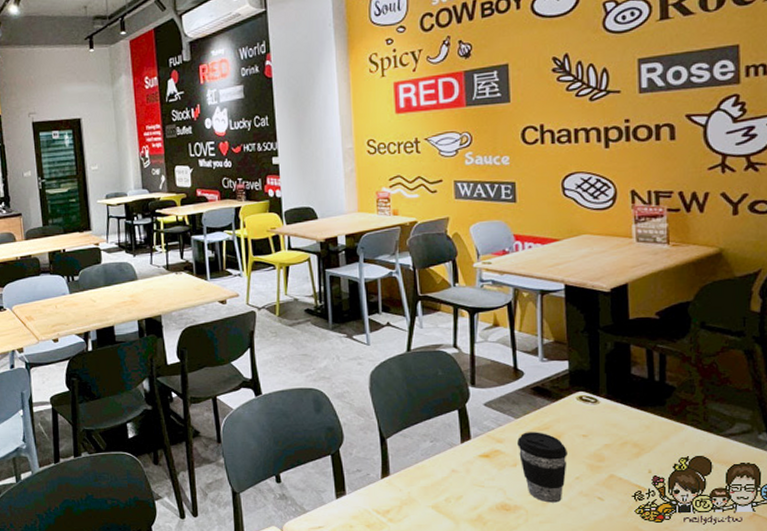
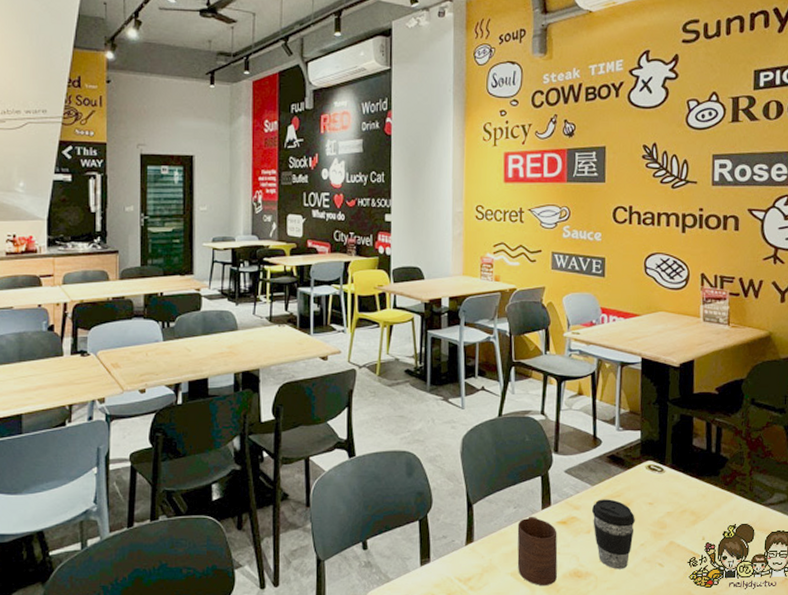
cup: none [436,449,482,518] -> present [517,516,558,585]

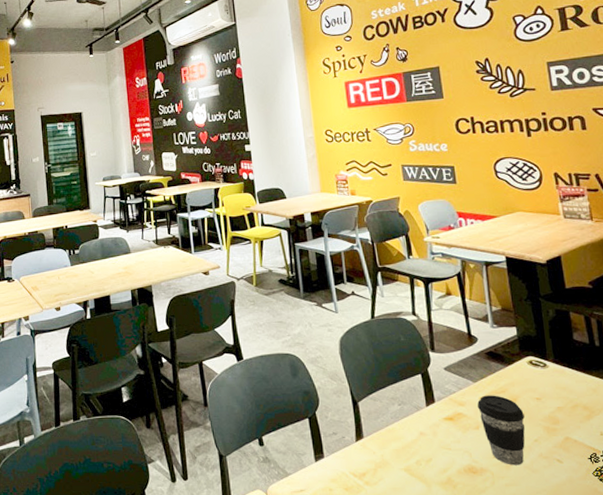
cup: present [517,516,558,585] -> none [404,413,451,481]

